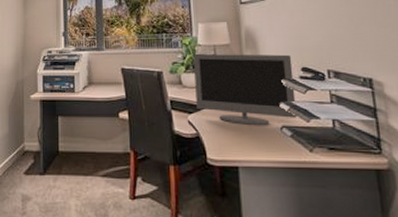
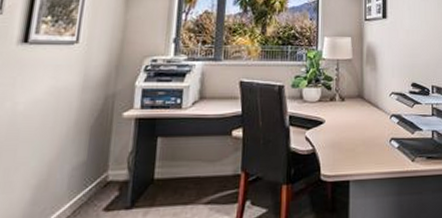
monitor: present [193,53,297,125] -> none [315,67,405,139]

